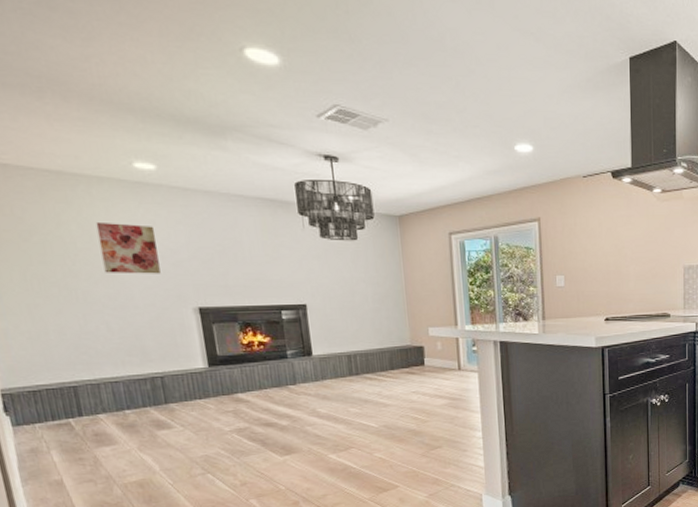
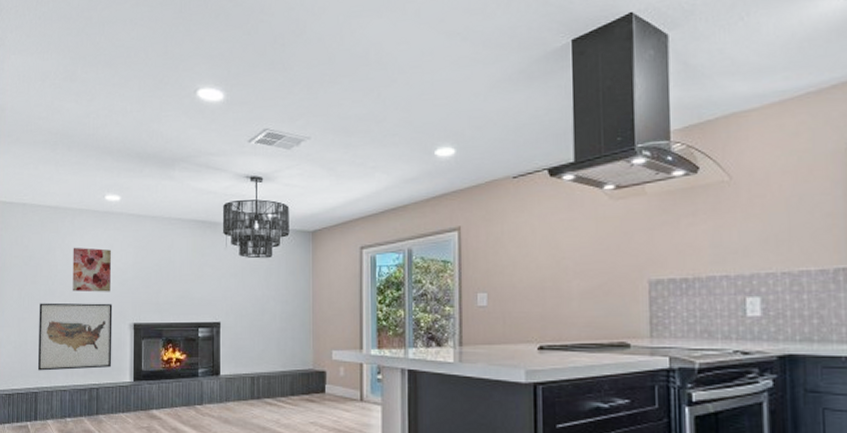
wall art: none [57,286,176,363] -> present [38,302,113,371]

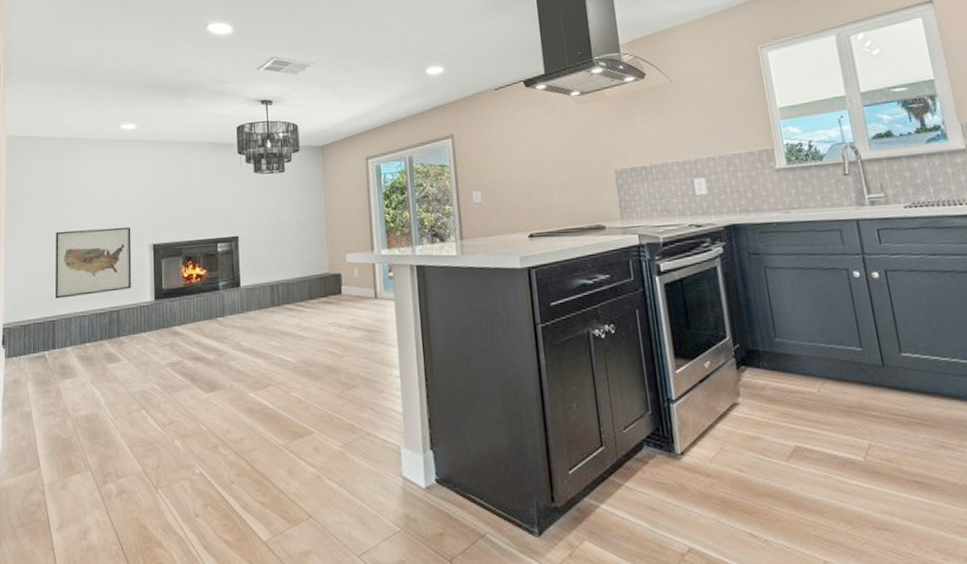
wall art: present [72,247,111,292] -> none [89,175,128,218]

